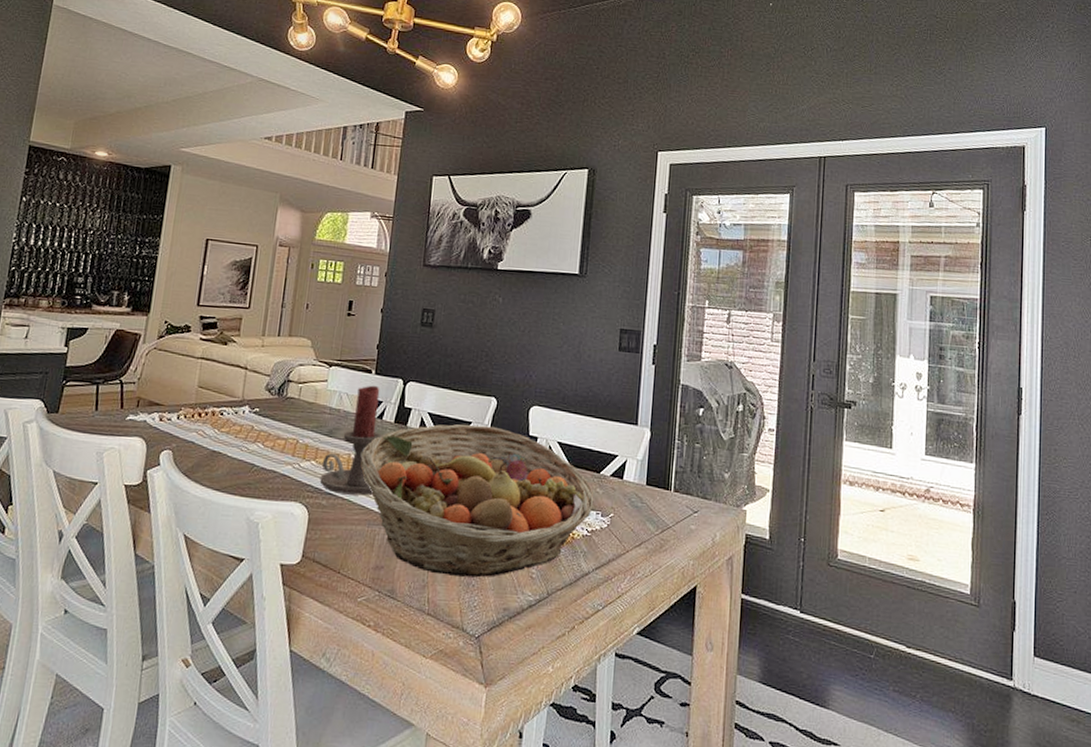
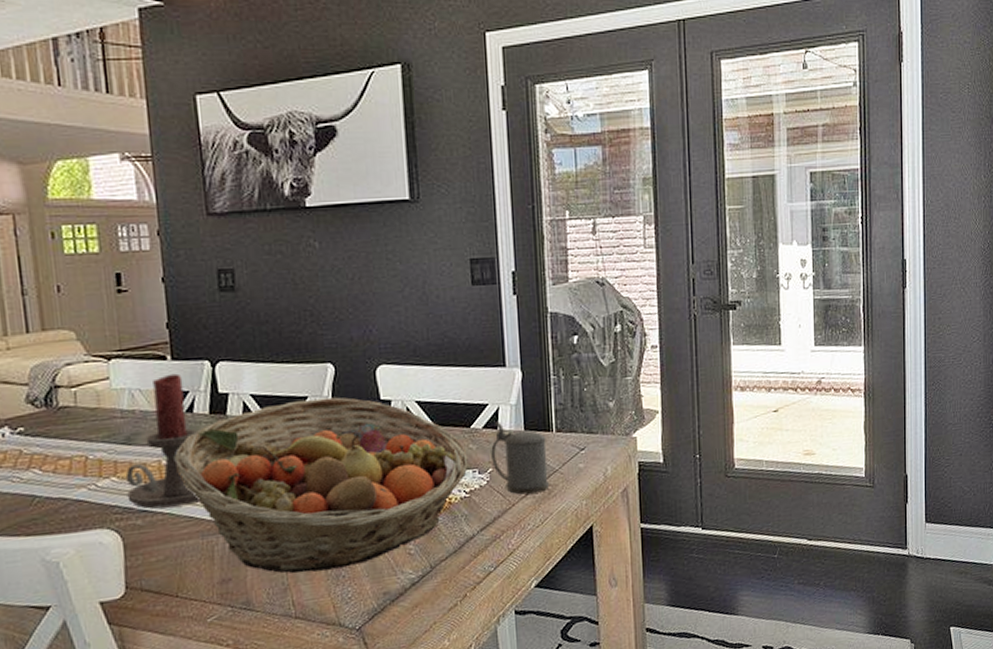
beer stein: none [614,472,664,545] -> present [491,421,550,495]

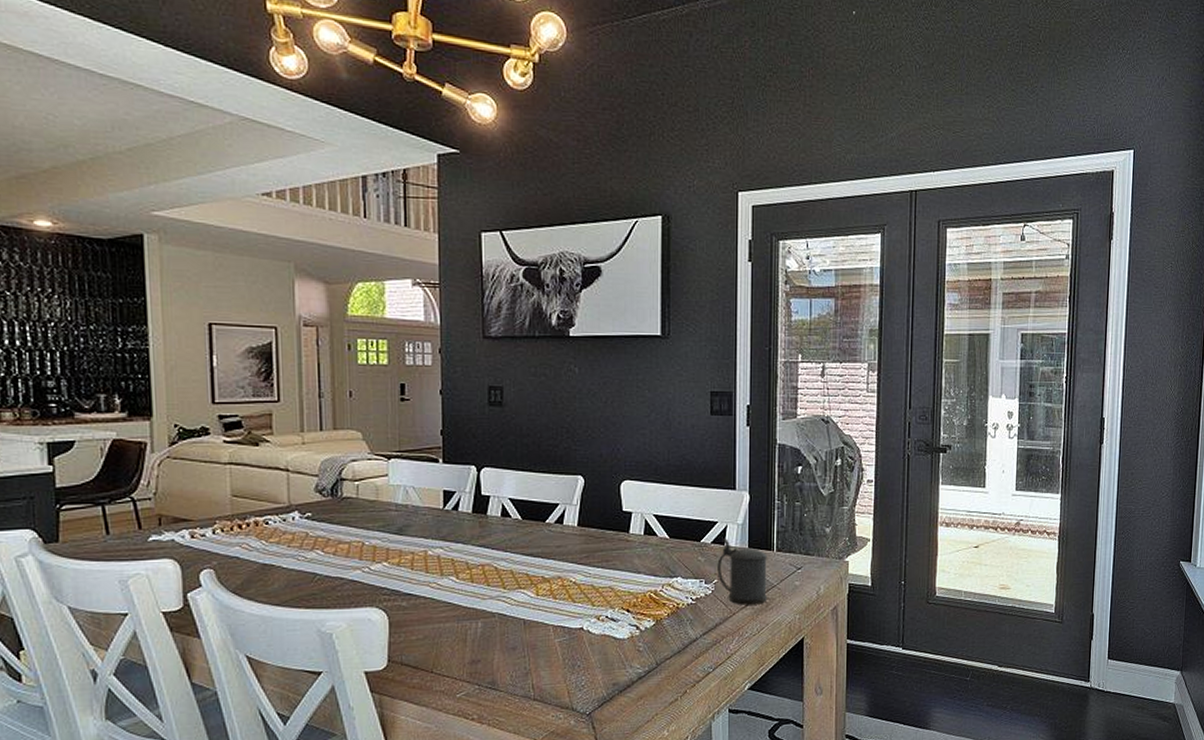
candle holder: present [125,373,201,509] -> none [395,475,460,593]
fruit basket: present [175,397,468,573] -> none [440,506,696,660]

